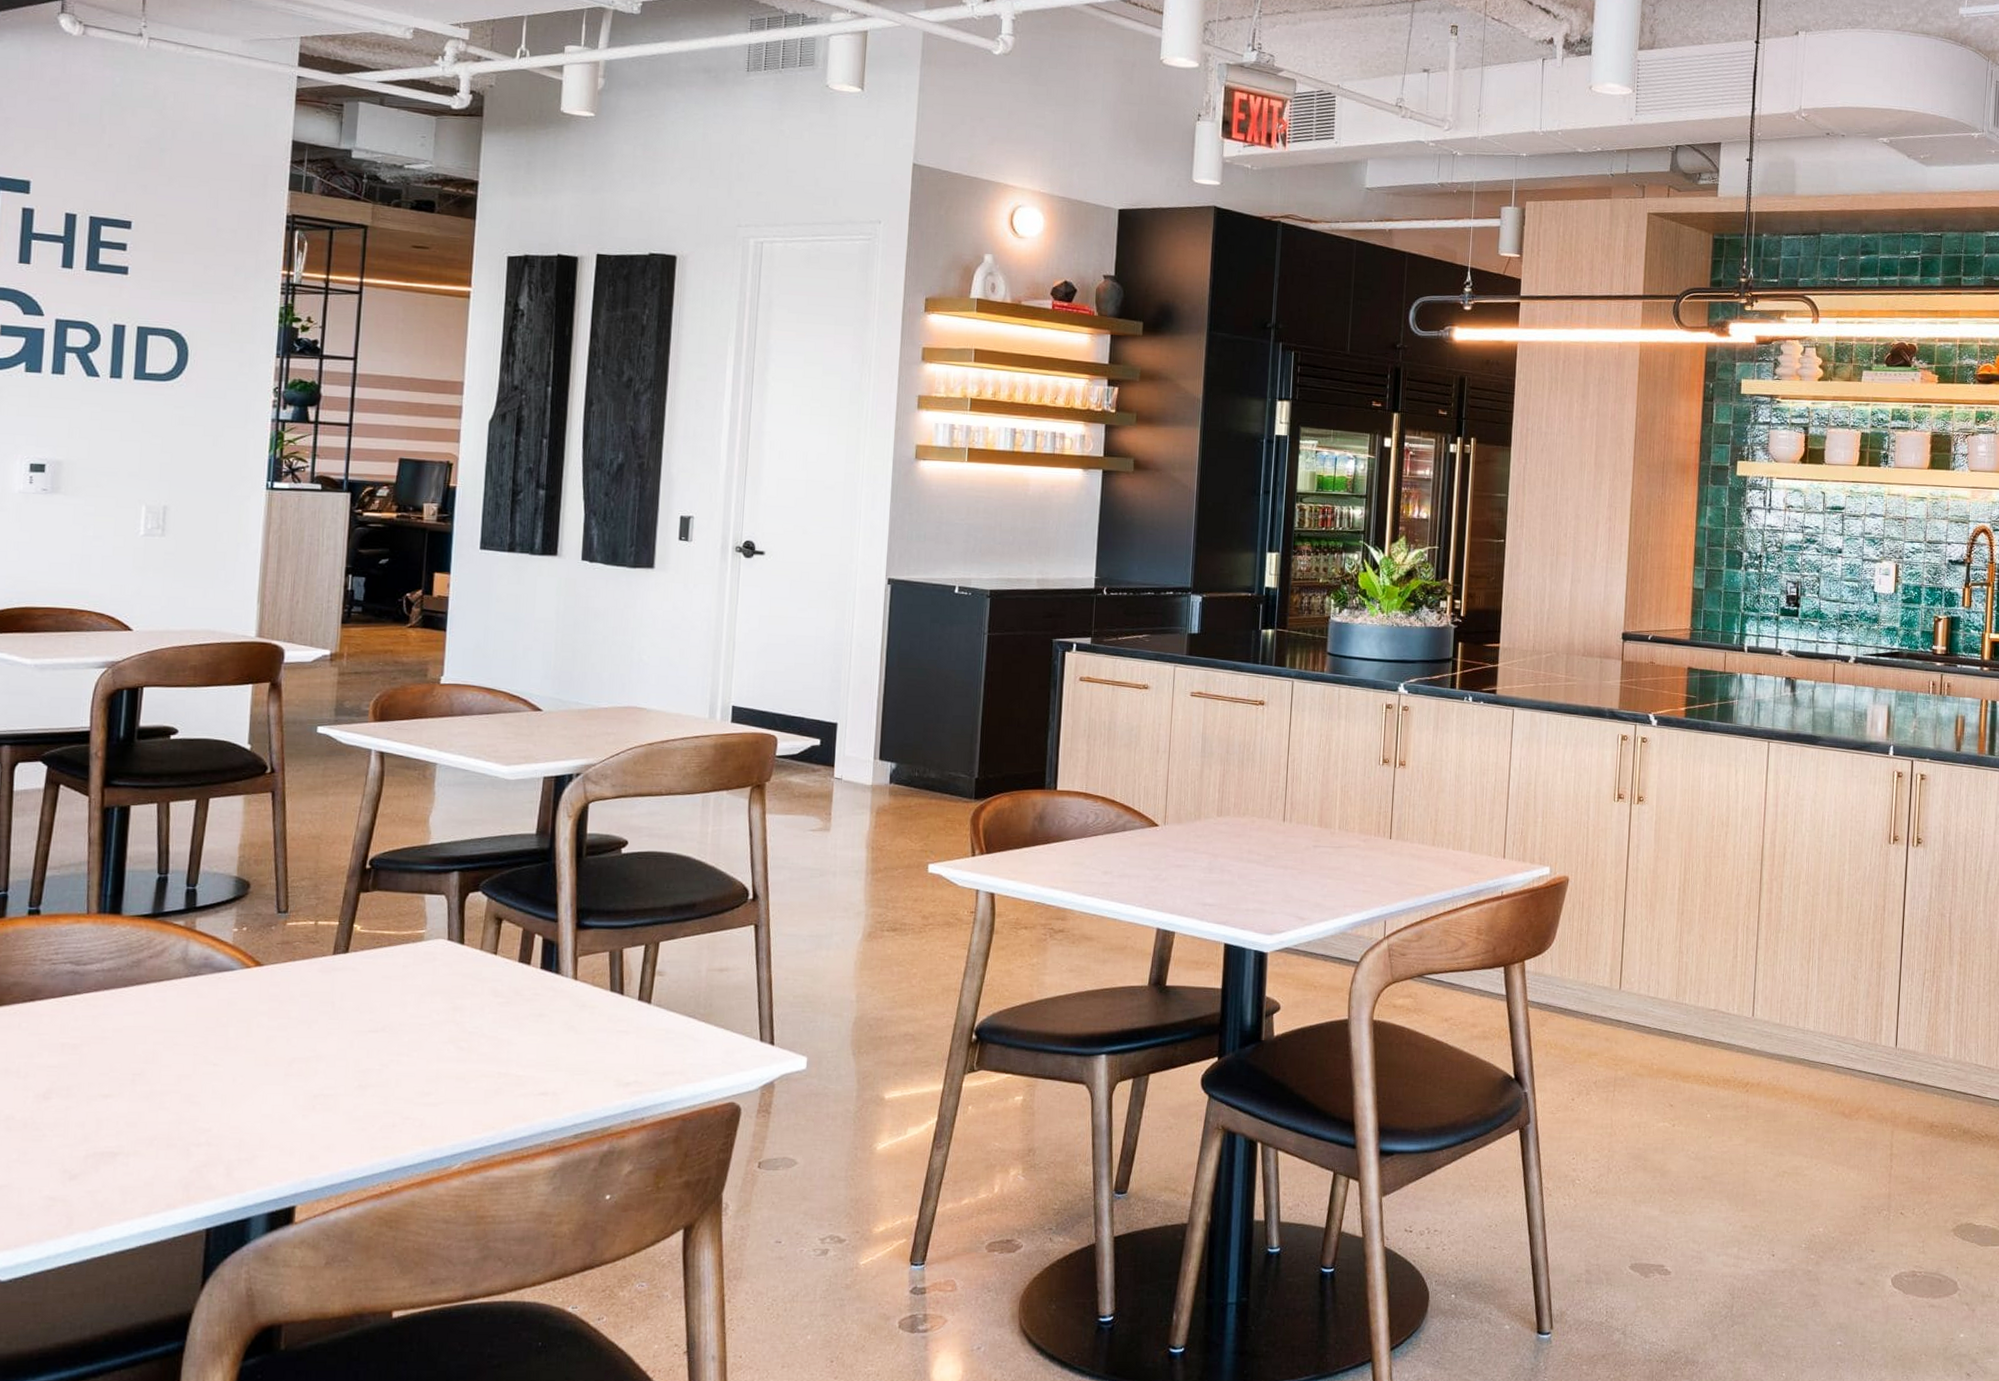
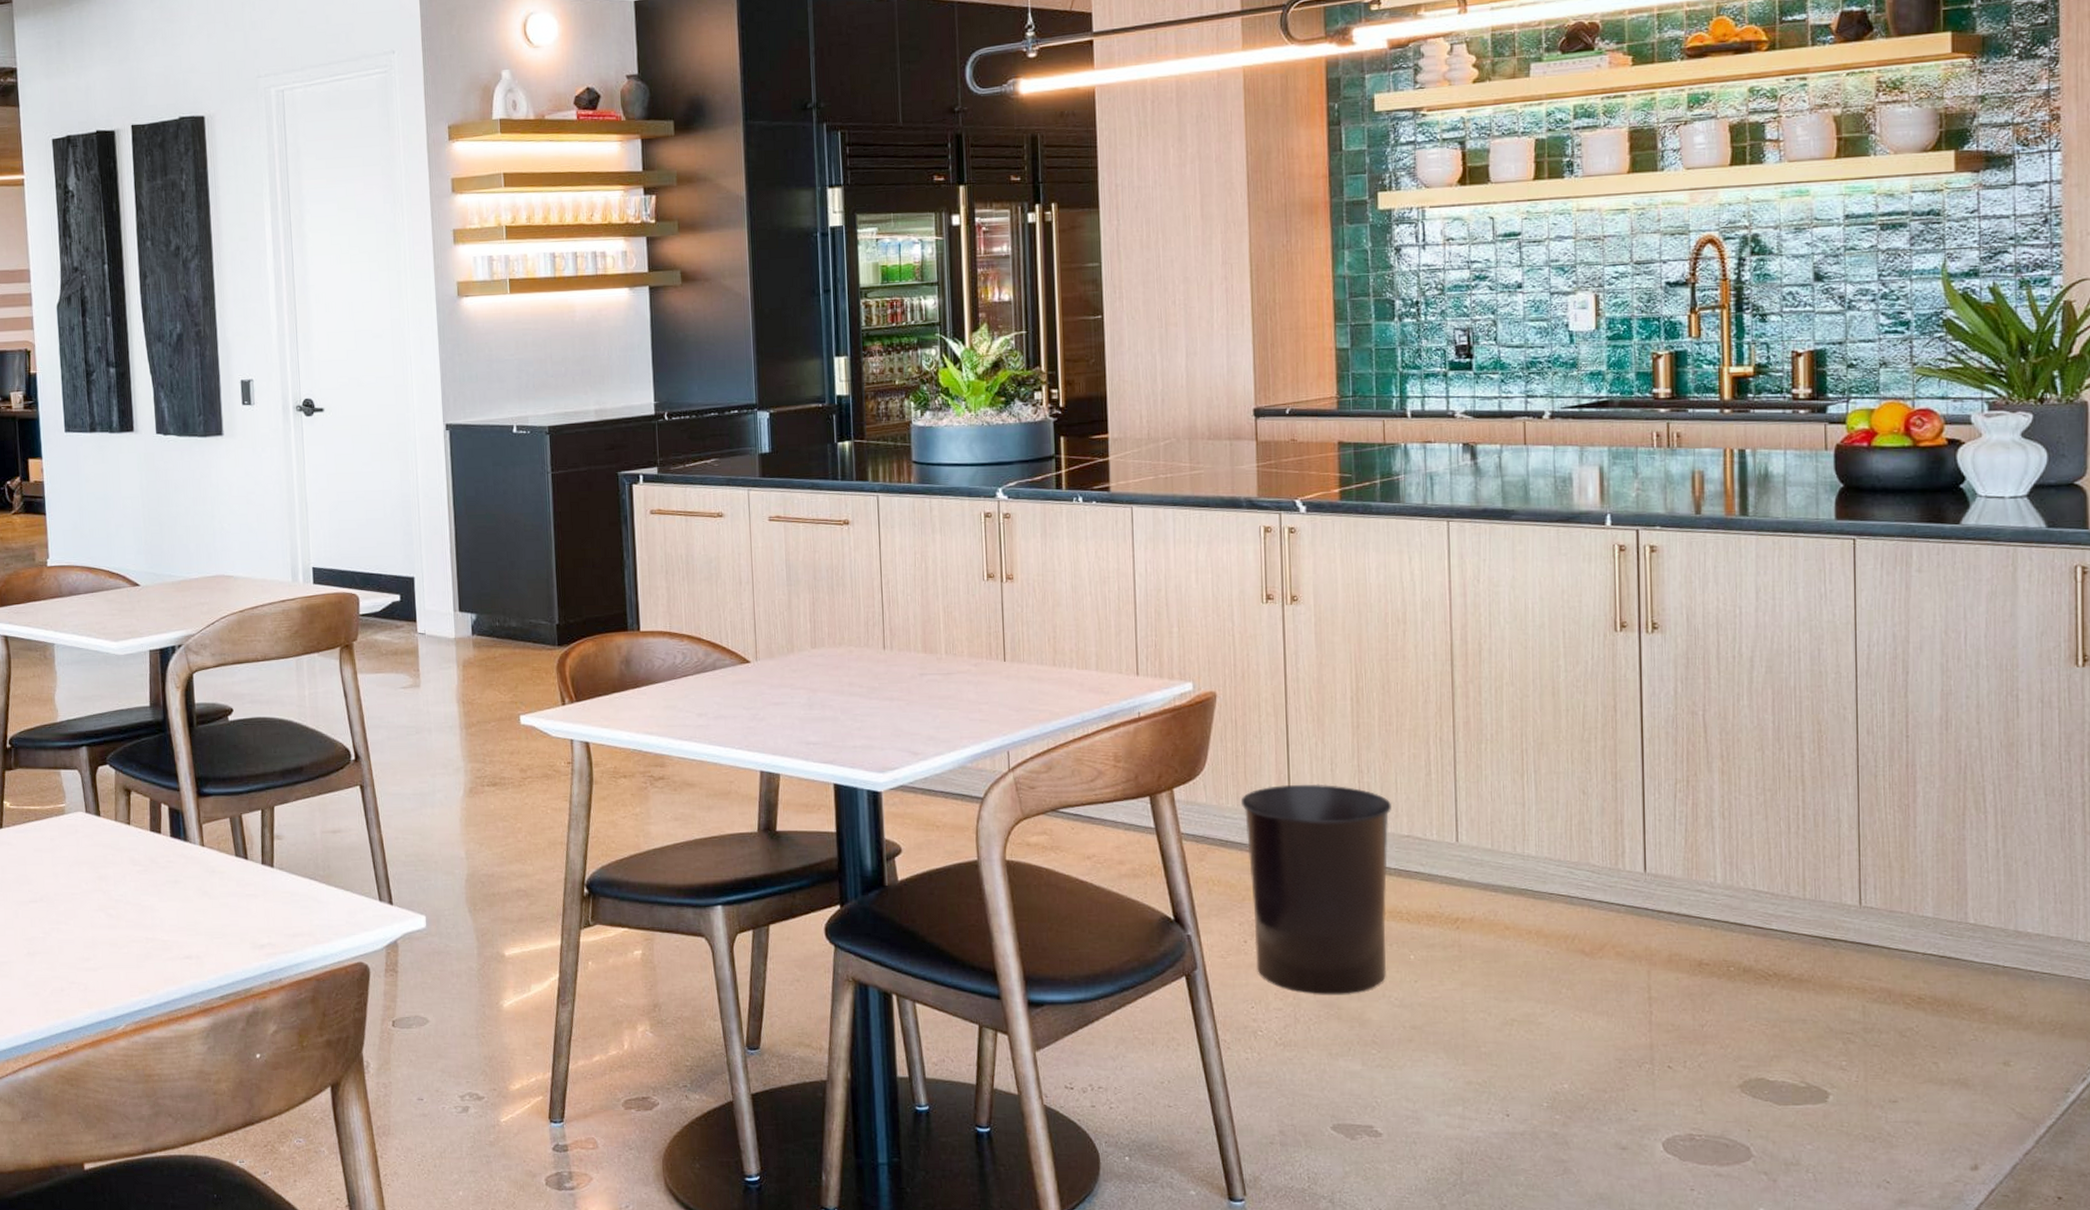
waste bin: none [1580,961,1703,1148] -> present [1240,784,1391,994]

